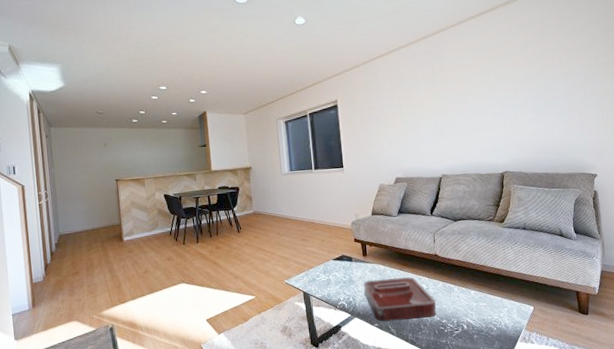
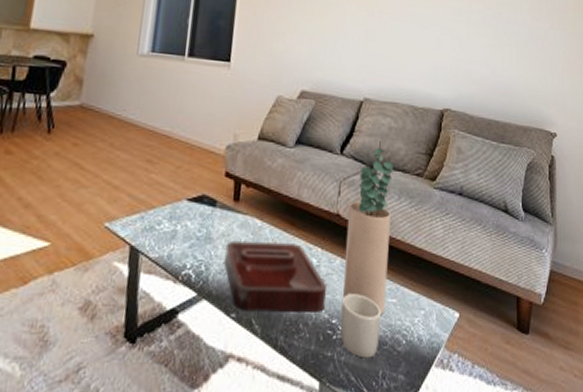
vase: none [442,202,479,315] -> present [342,141,394,316]
mug: none [447,302,478,342] -> present [340,292,382,359]

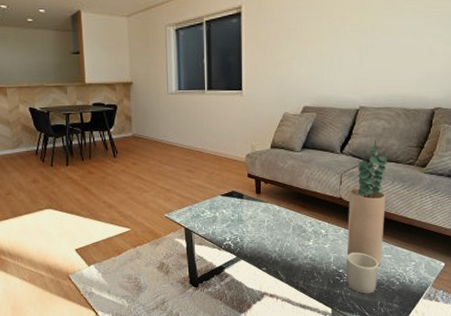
decorative tray: present [224,241,326,312] -> none [253,221,333,266]

